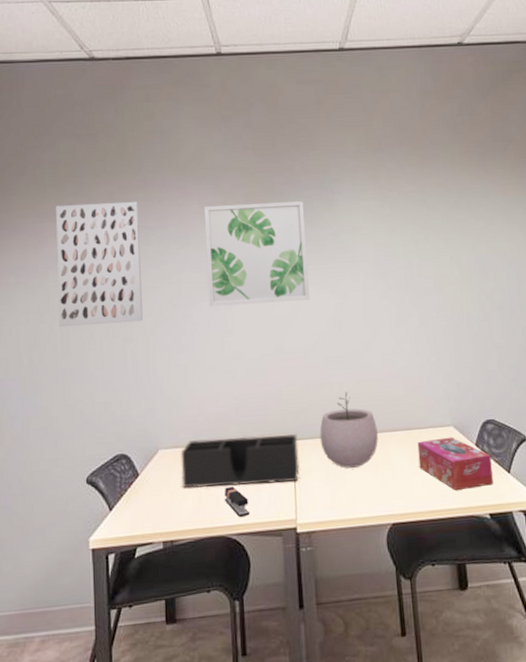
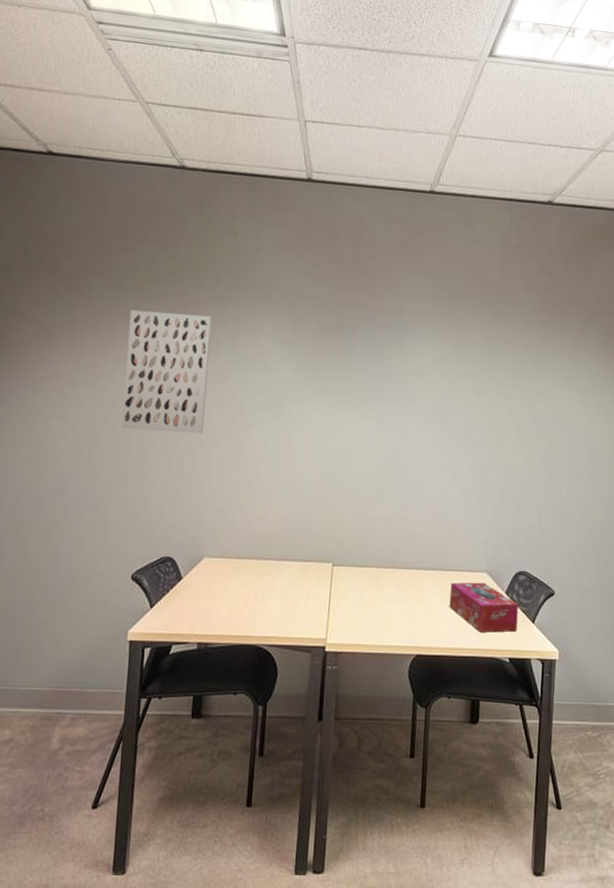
desk organizer: present [180,433,300,489] -> none [222,552,338,605]
wall art: present [204,201,310,307] -> none [268,330,374,435]
stapler: present [224,487,249,517] -> none [260,601,283,630]
plant pot: present [319,392,378,468] -> none [358,527,415,599]

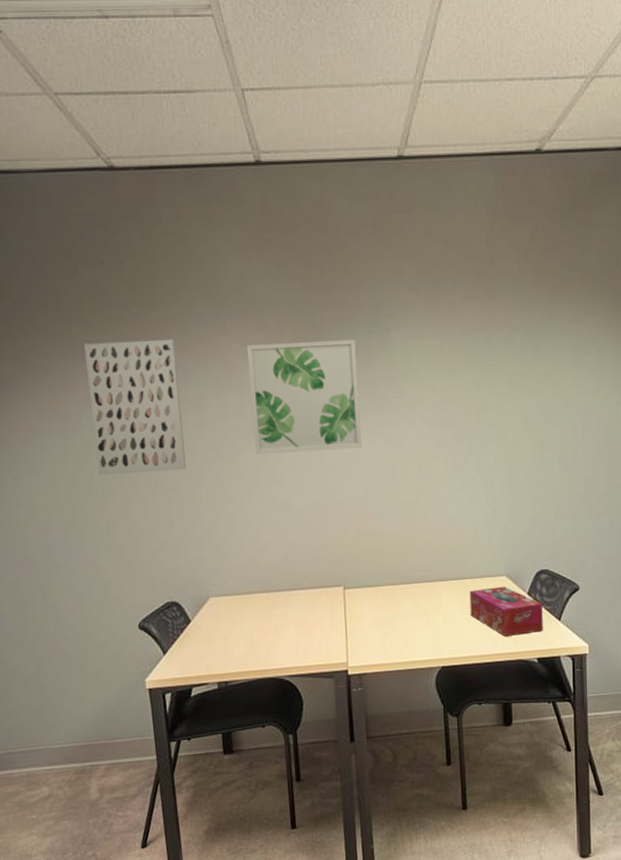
wall art: none [268,330,374,435] -> present [246,340,363,455]

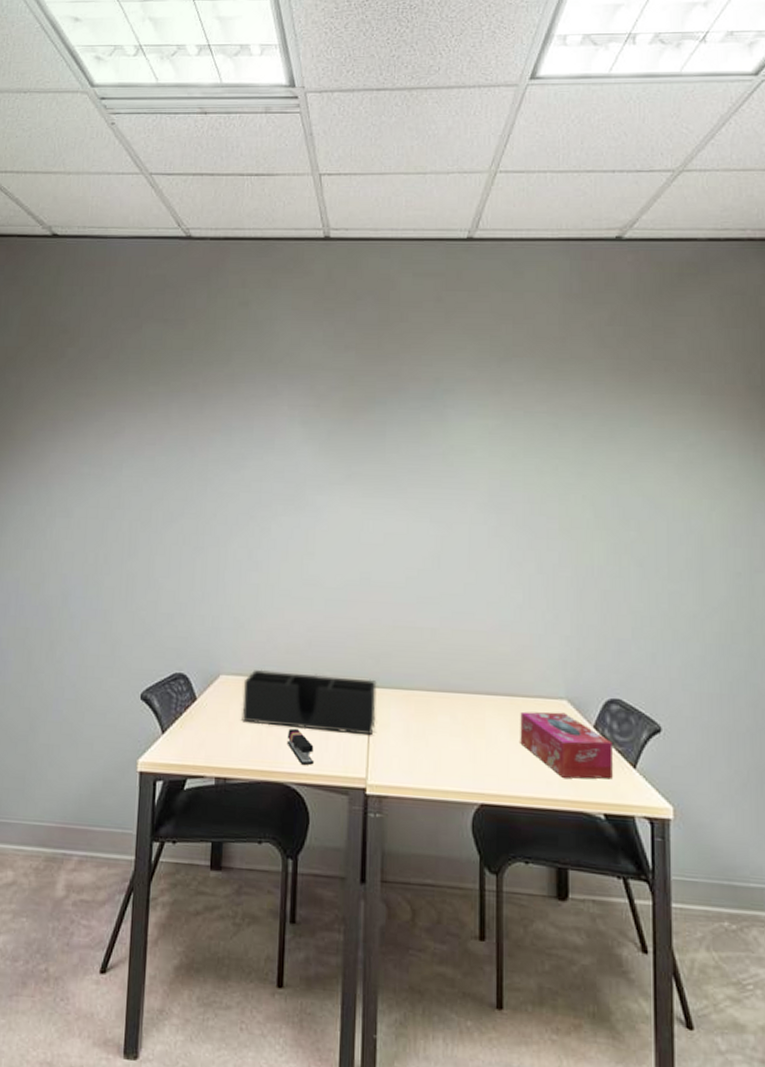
wall art: present [84,338,186,476] -> none [128,394,223,530]
desk organizer: none [231,582,351,634] -> present [242,669,377,736]
wall art: present [246,340,363,455] -> none [290,409,409,528]
stapler: none [276,632,301,660] -> present [286,729,314,765]

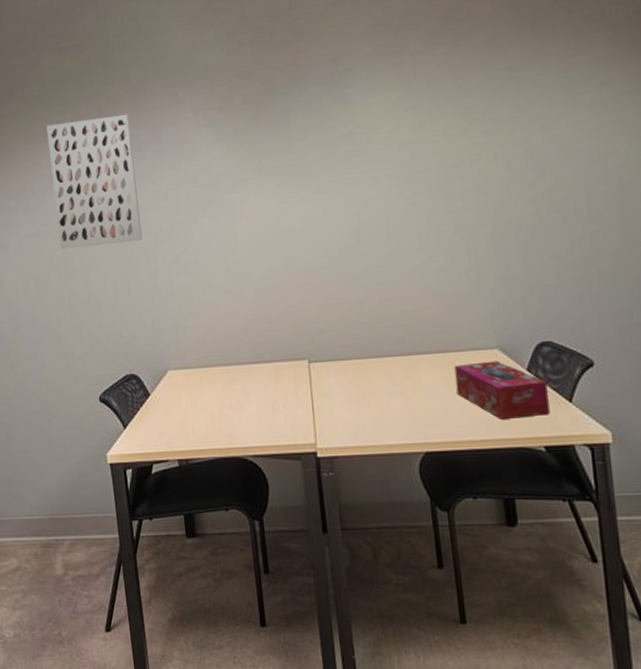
wall art: none [128,394,223,530] -> present [46,113,142,250]
desk organizer: present [242,669,377,736] -> none [190,355,318,410]
stapler: present [286,729,314,765] -> none [237,409,265,439]

